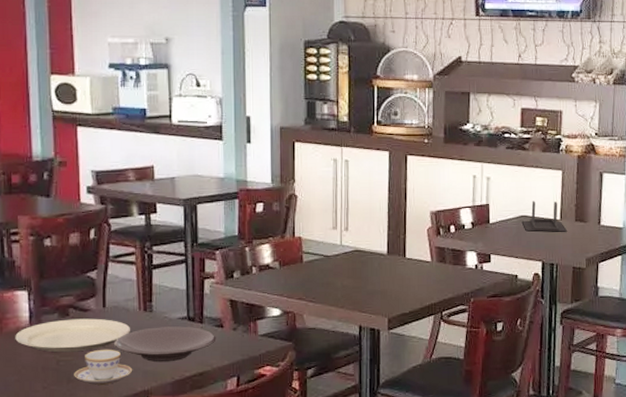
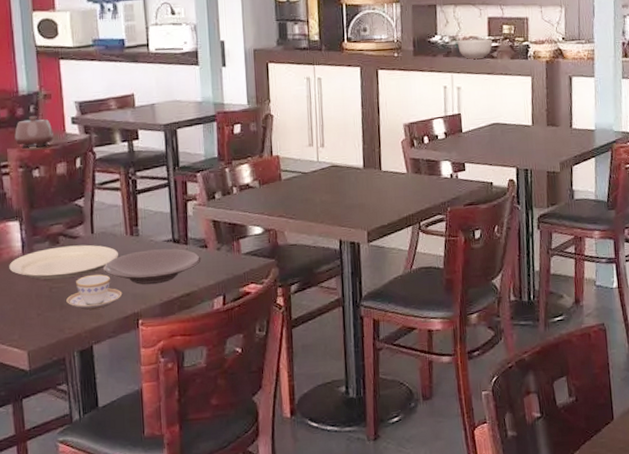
sugar bowl: none [26,183,67,216] -> present [15,116,54,148]
bowl: none [489,129,525,150] -> present [458,39,493,60]
napkin holder: present [521,201,567,232] -> none [494,107,539,139]

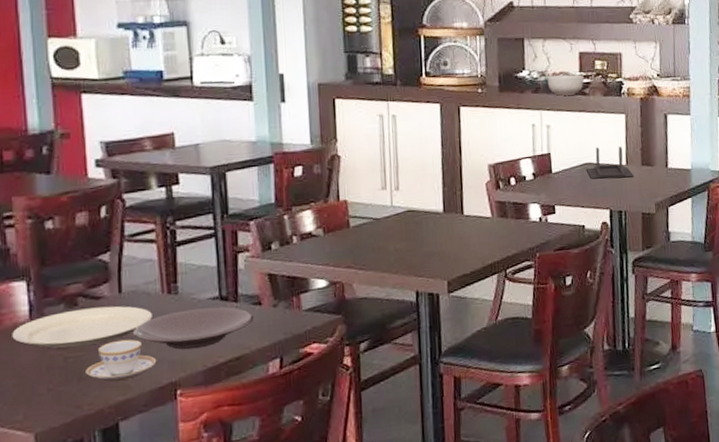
sugar bowl: present [15,116,54,148] -> none [22,158,72,195]
napkin holder: none [494,107,539,139] -> present [586,146,634,179]

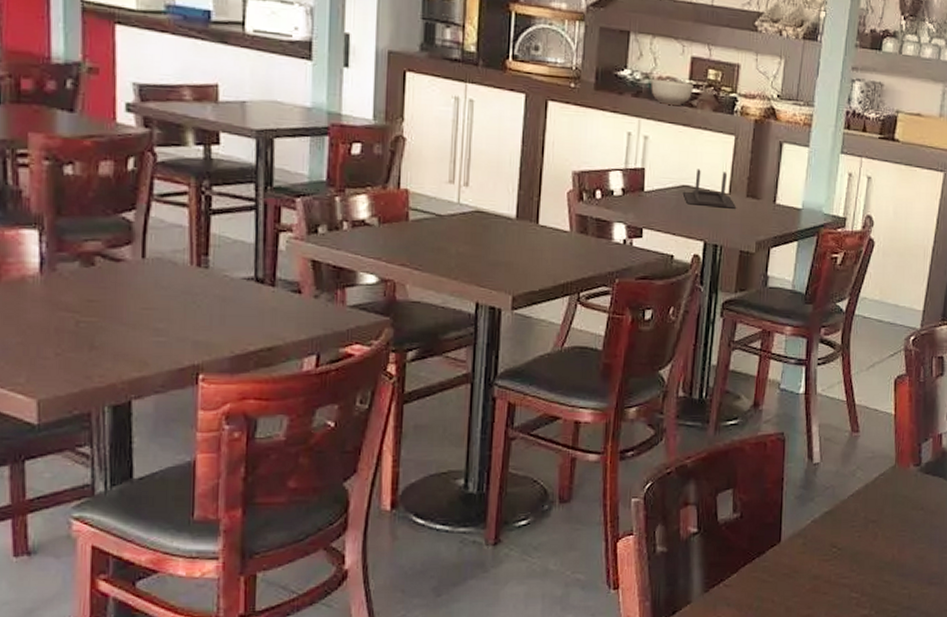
plate: present [12,306,154,349] -> none [19,269,179,312]
teacup: present [86,339,157,382] -> none [99,311,179,355]
saucer: present [133,307,254,350] -> none [155,287,292,332]

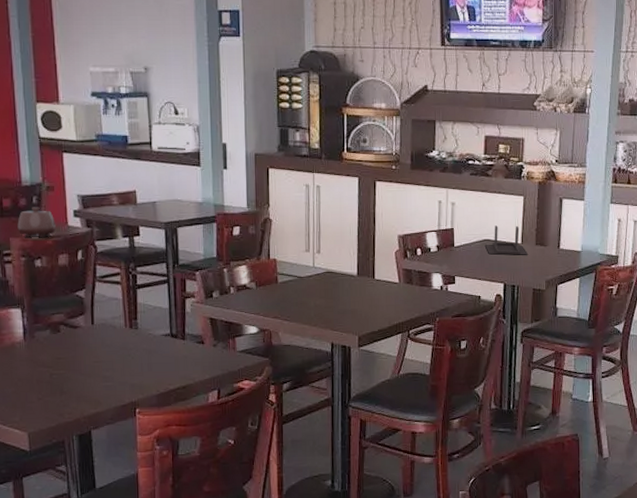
sugar bowl: none [41,93,98,137] -> present [17,207,56,238]
bowl: present [651,79,694,107] -> none [454,156,488,177]

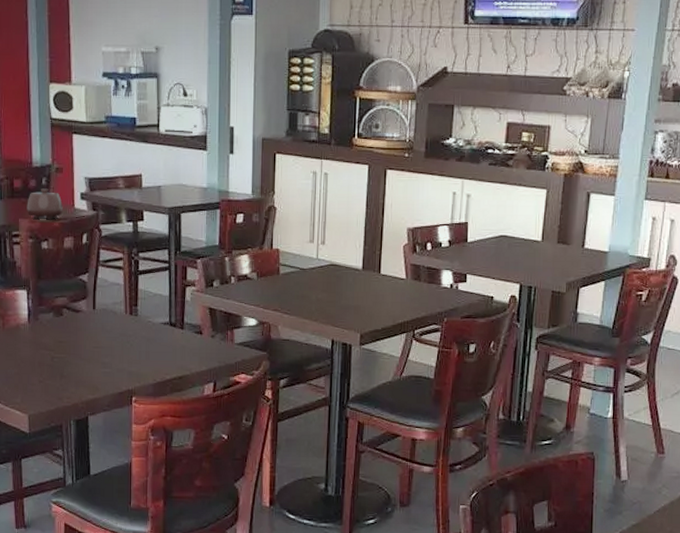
napkin holder: present [484,225,528,255] -> none [500,220,548,254]

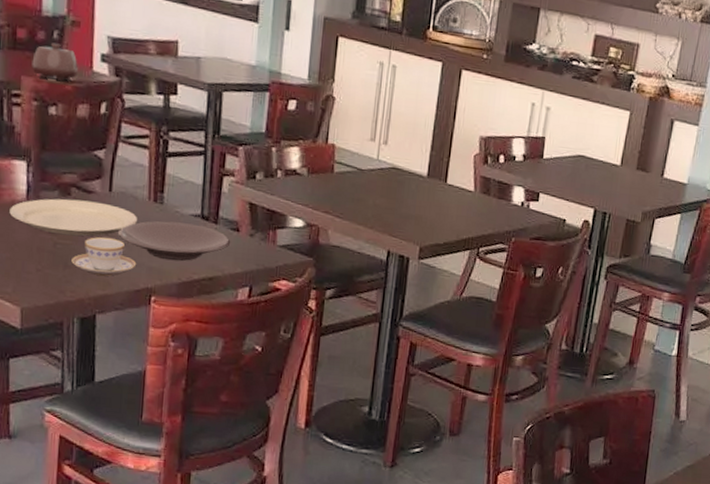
plate: none [15,318,118,350] -> present [9,198,138,236]
teacup: none [66,349,119,382] -> present [71,237,137,276]
saucer: none [103,330,196,365] -> present [118,221,231,261]

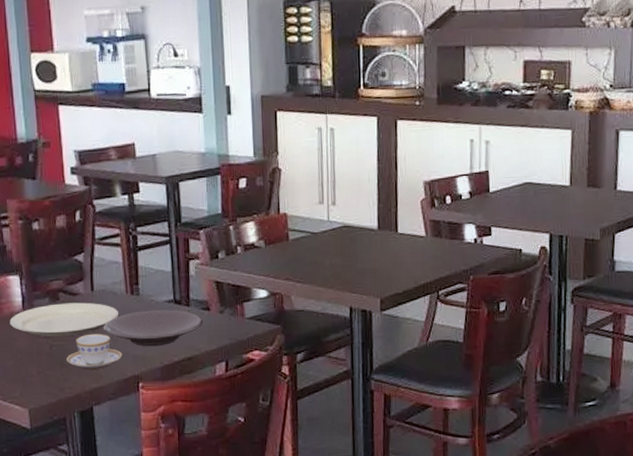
sugar bowl: present [32,42,78,82] -> none [14,165,53,199]

